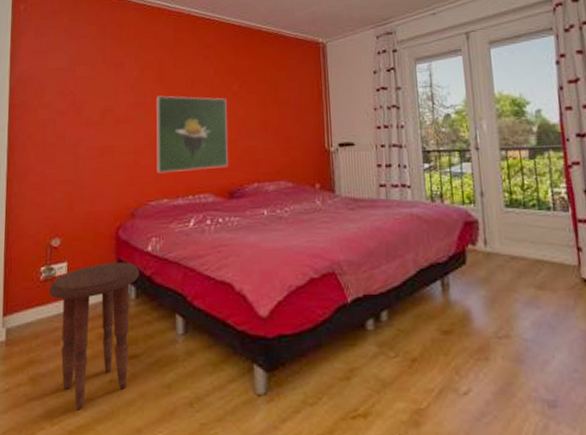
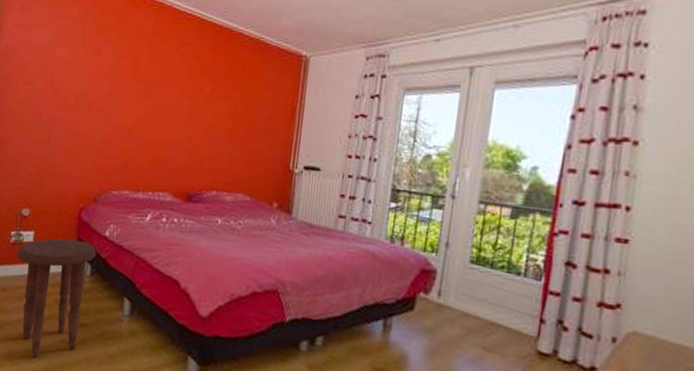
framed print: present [156,95,228,174] -> none [121,88,197,170]

